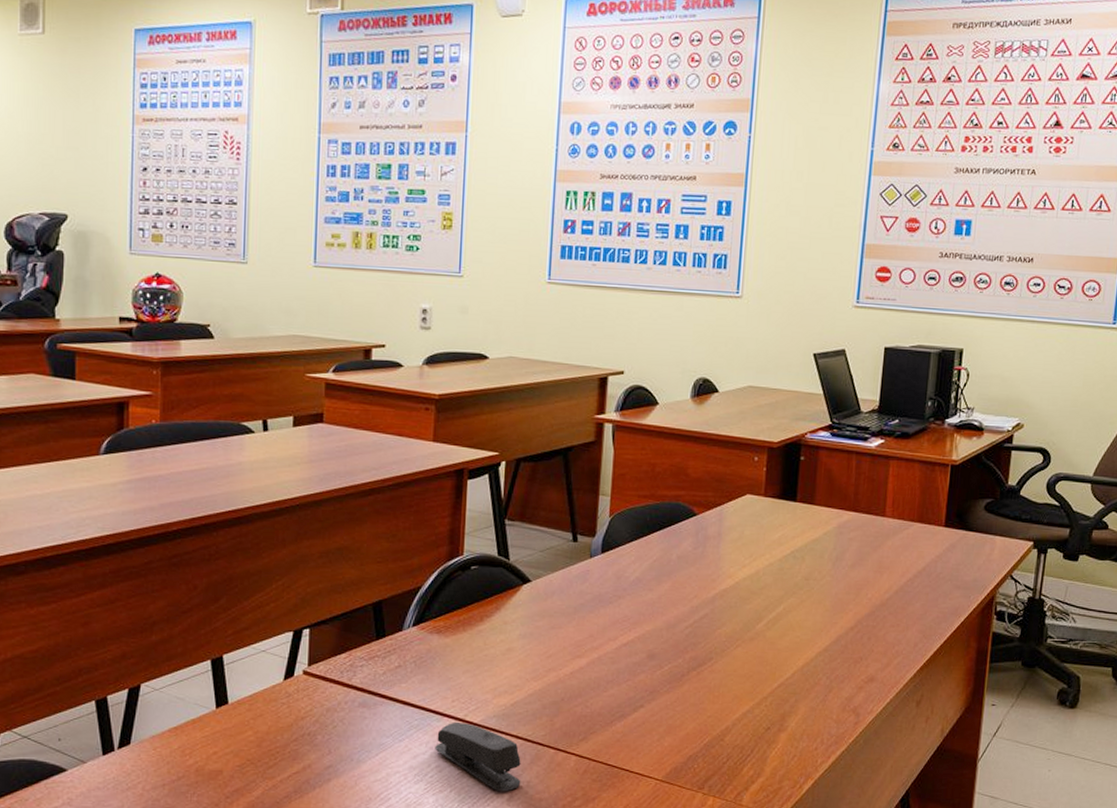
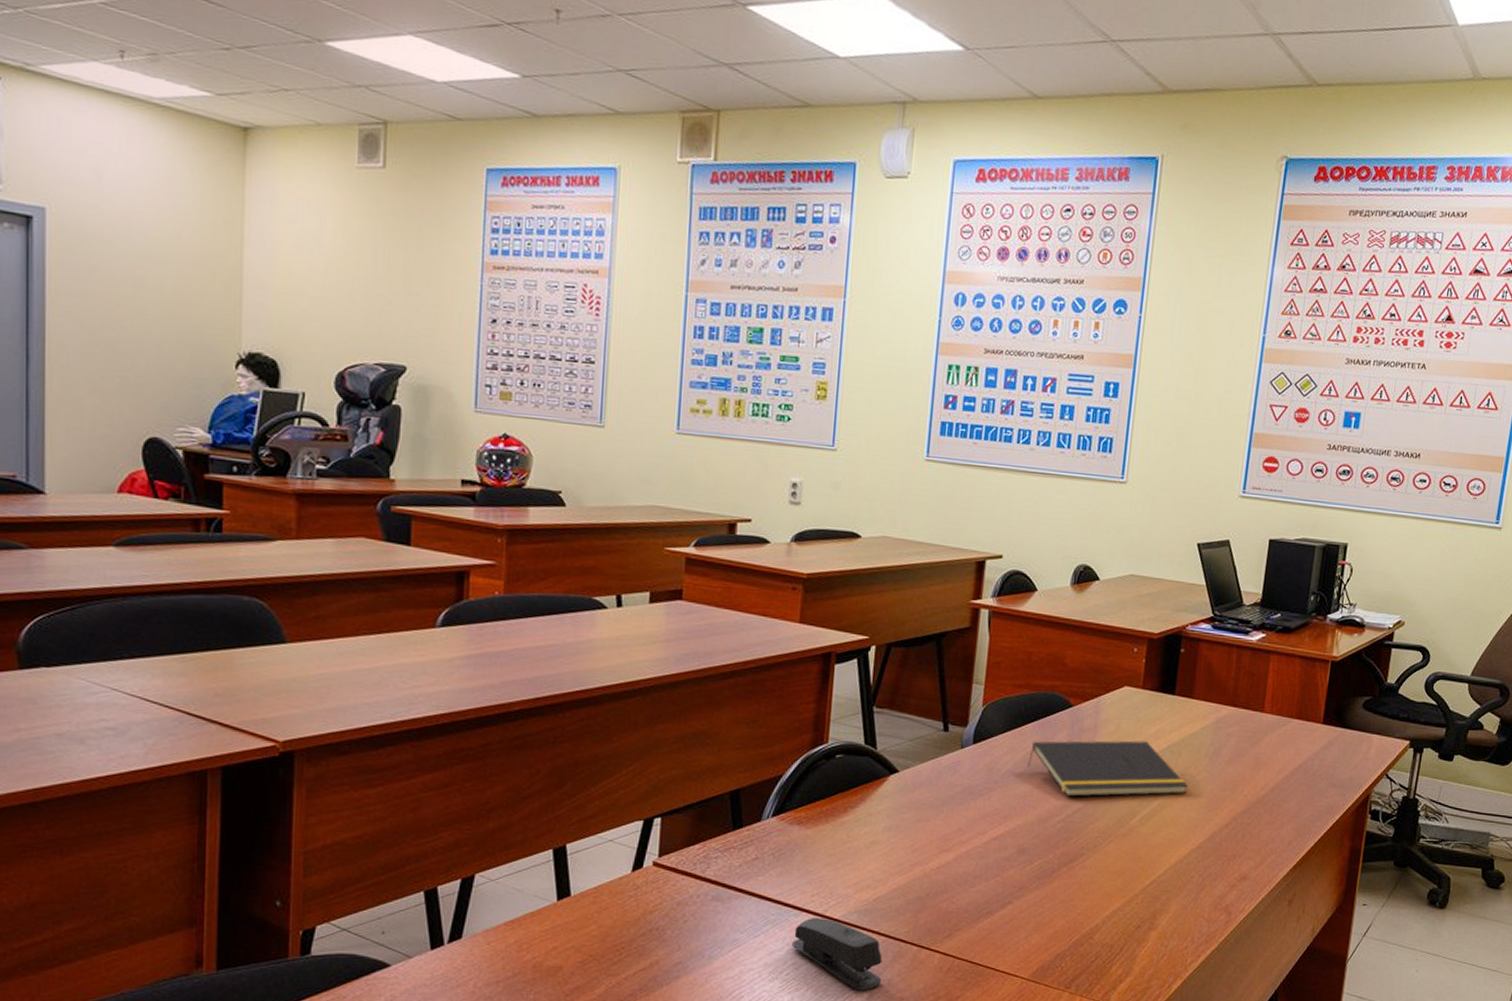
notepad: none [655,547,813,603] -> present [1028,740,1188,797]

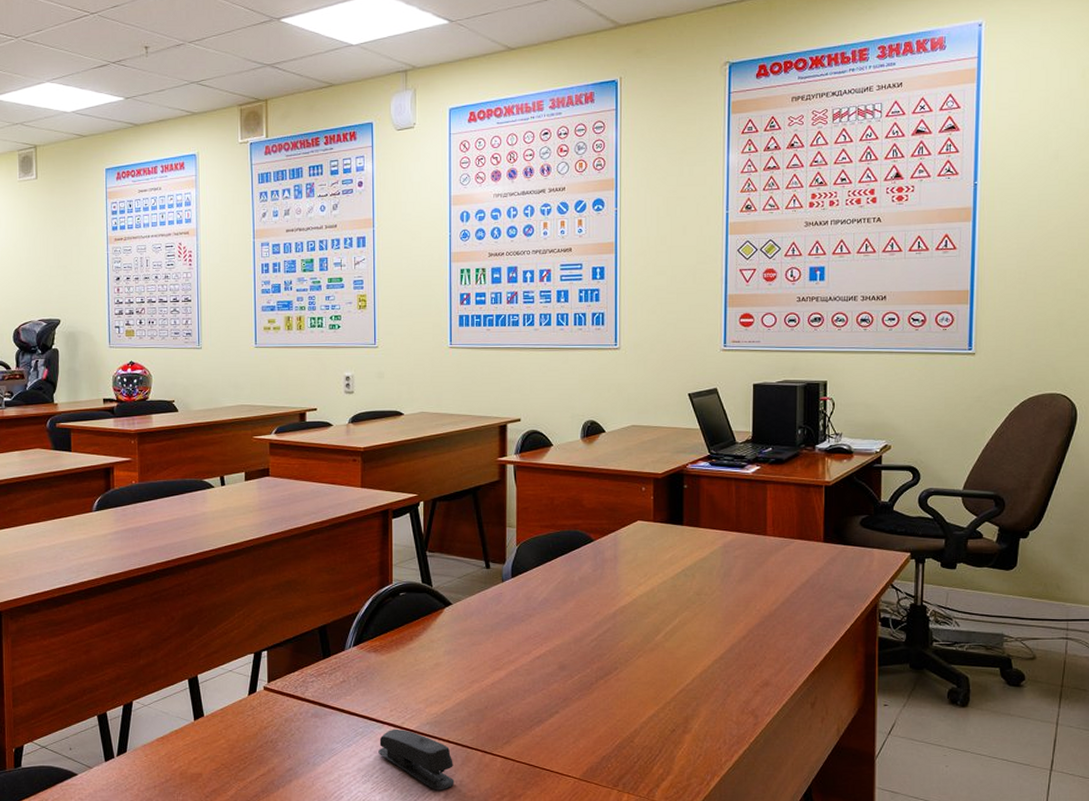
notepad: present [1028,740,1188,797] -> none [560,567,705,618]

